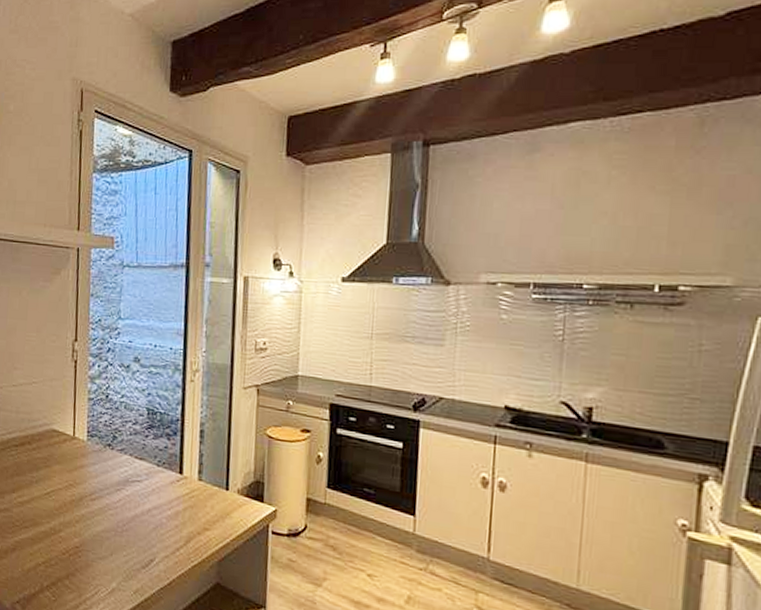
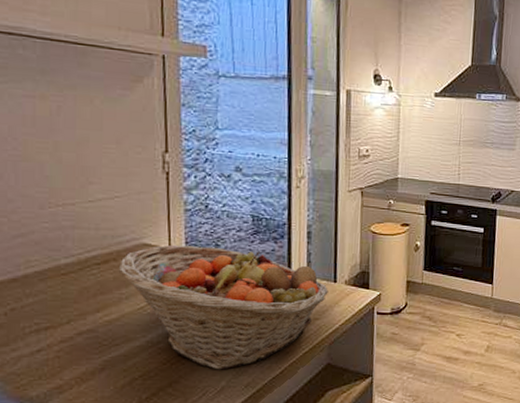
fruit basket: none [31,433,220,570] -> present [118,245,328,370]

